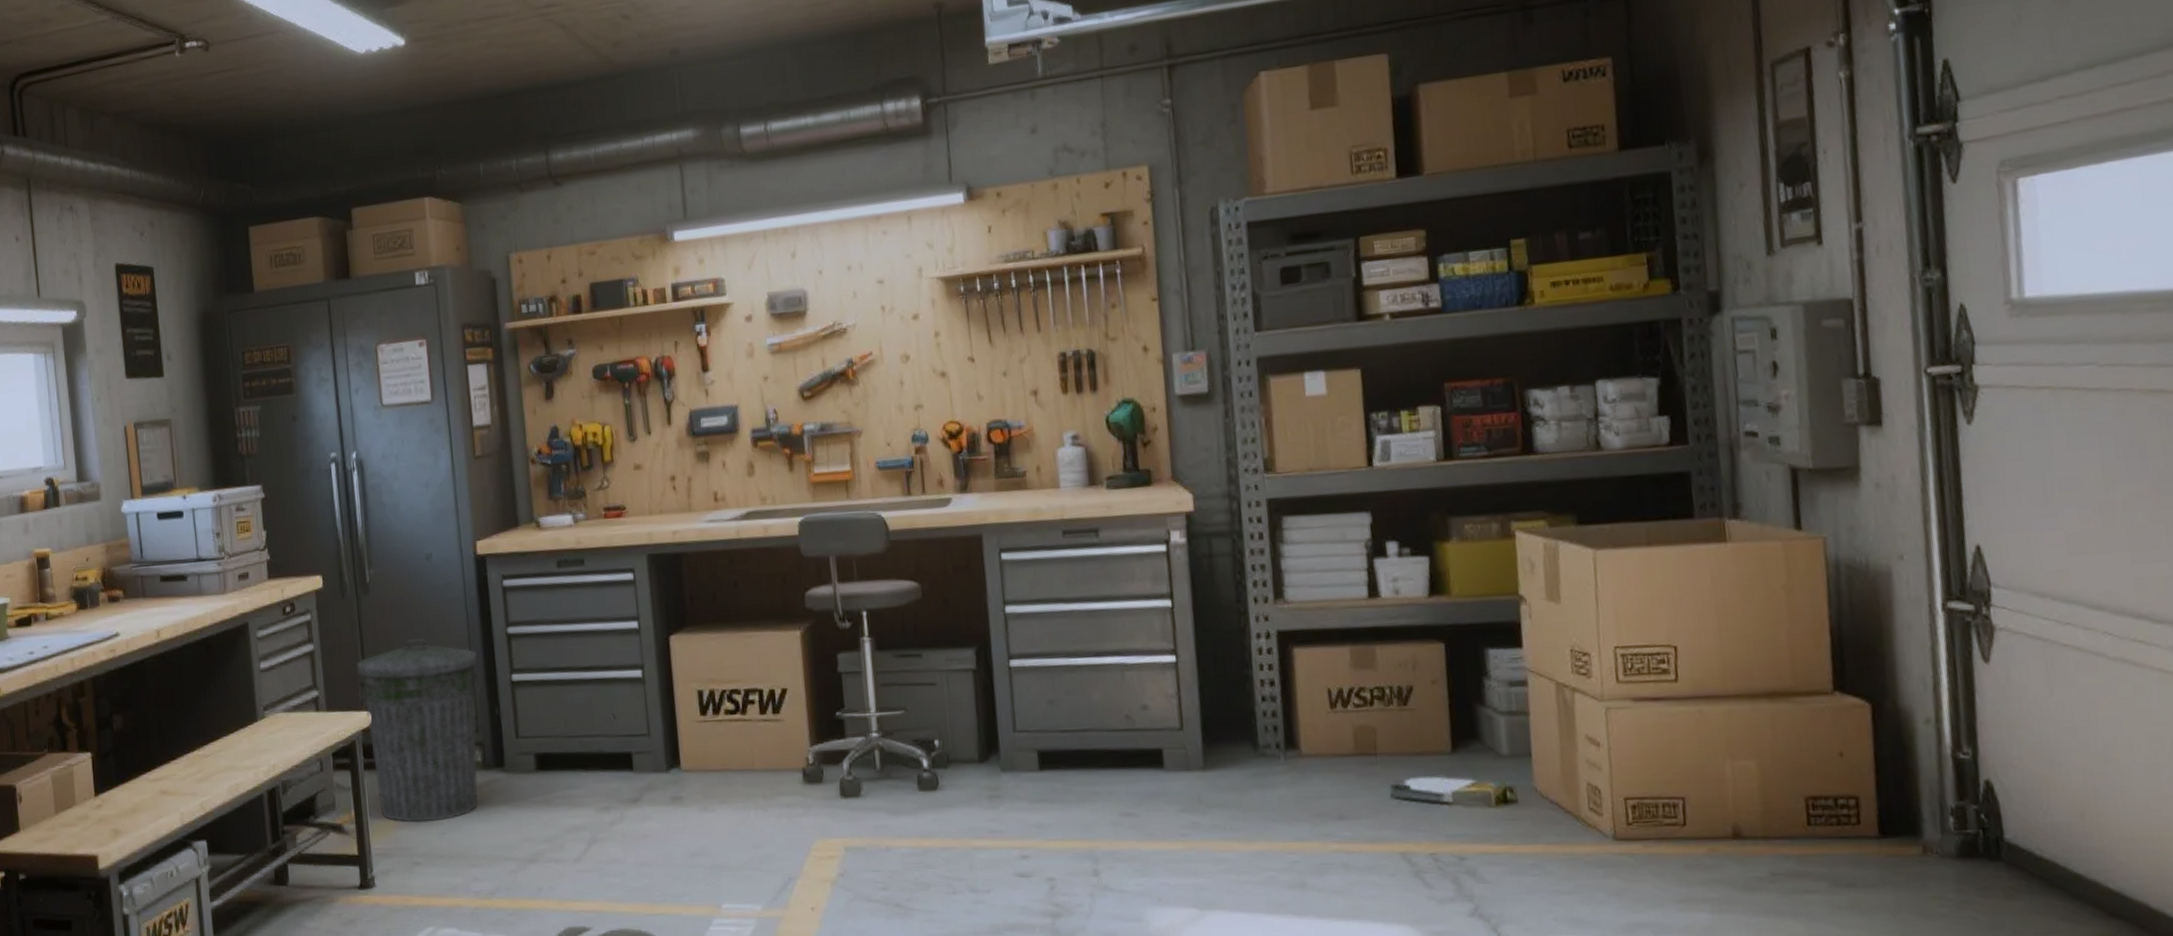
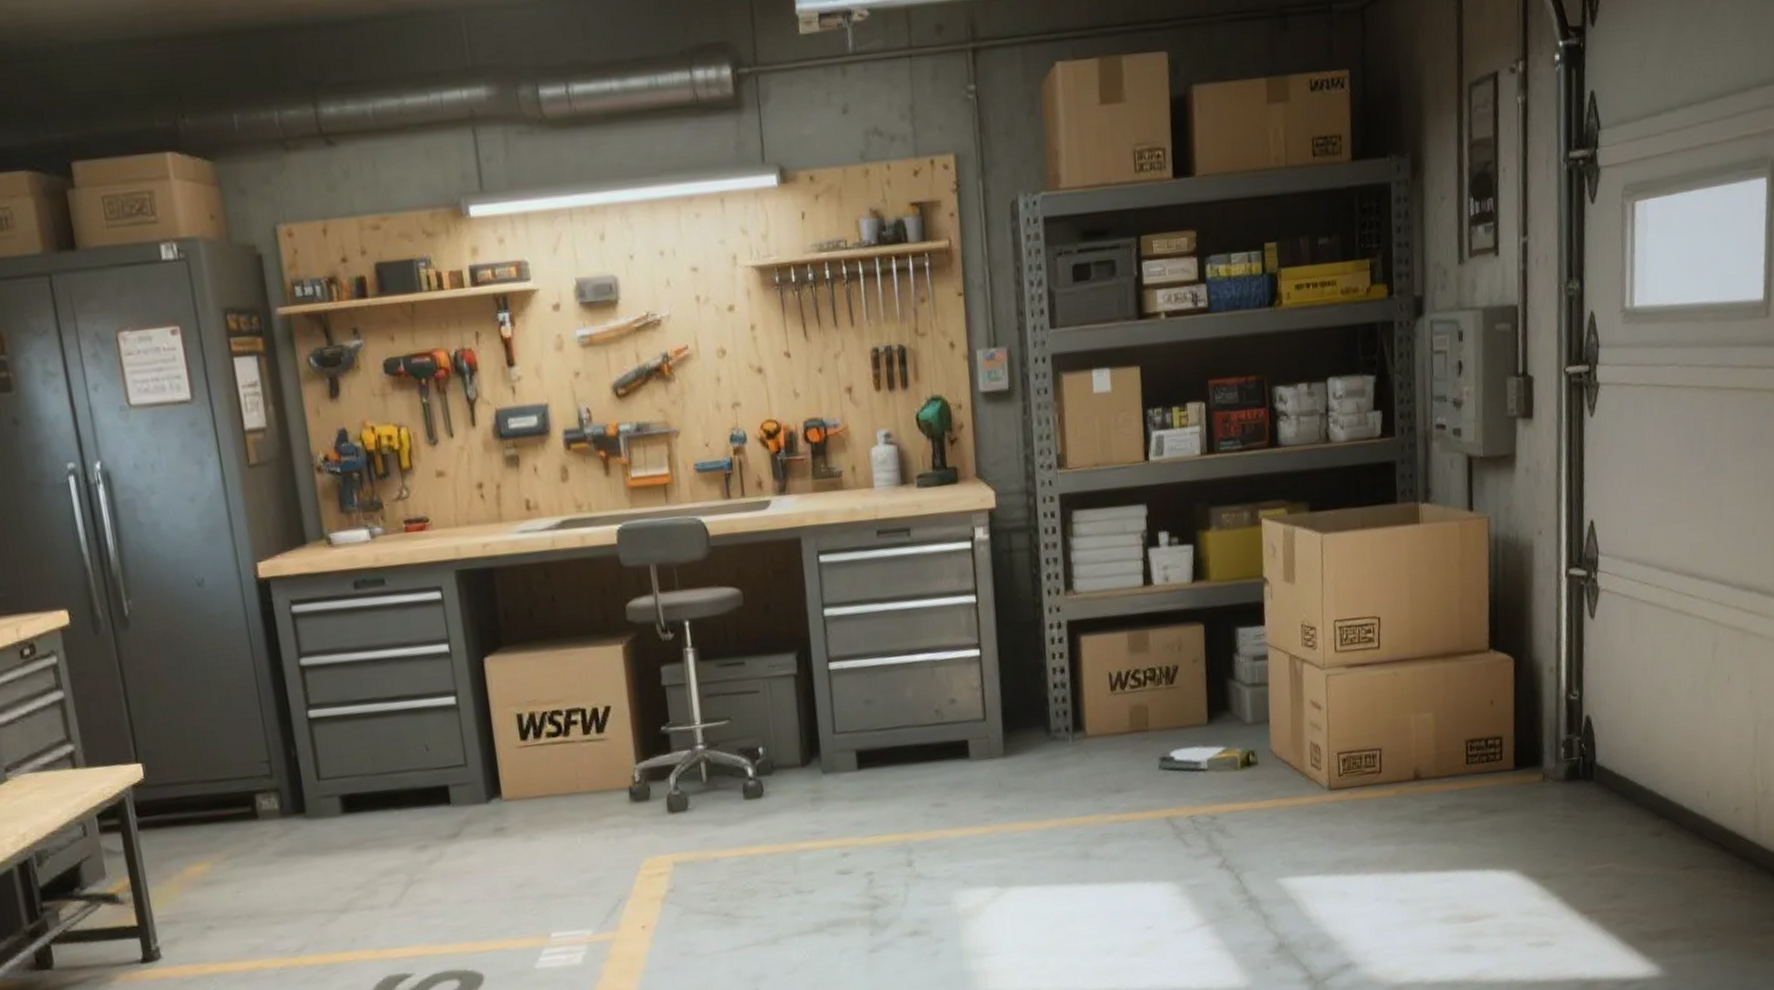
trash can: present [356,639,480,823] -> none [119,677,277,885]

